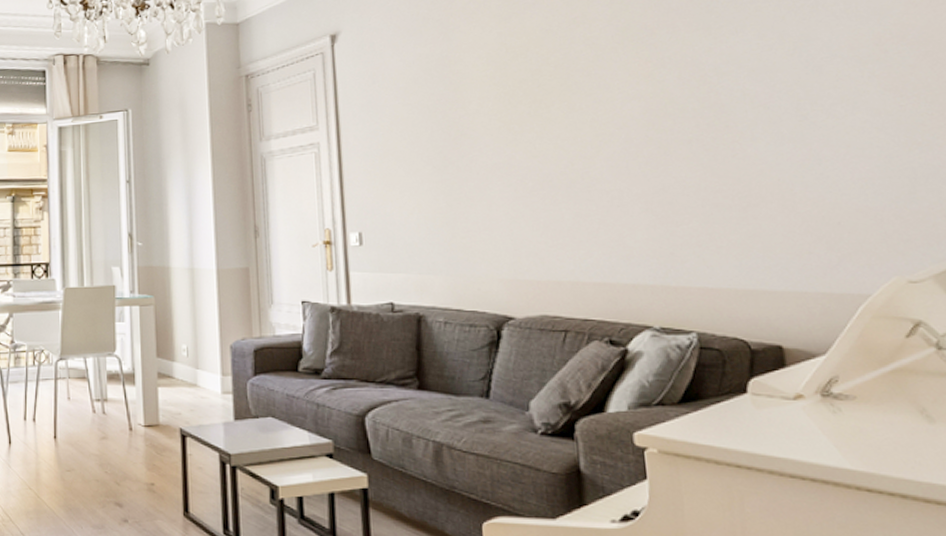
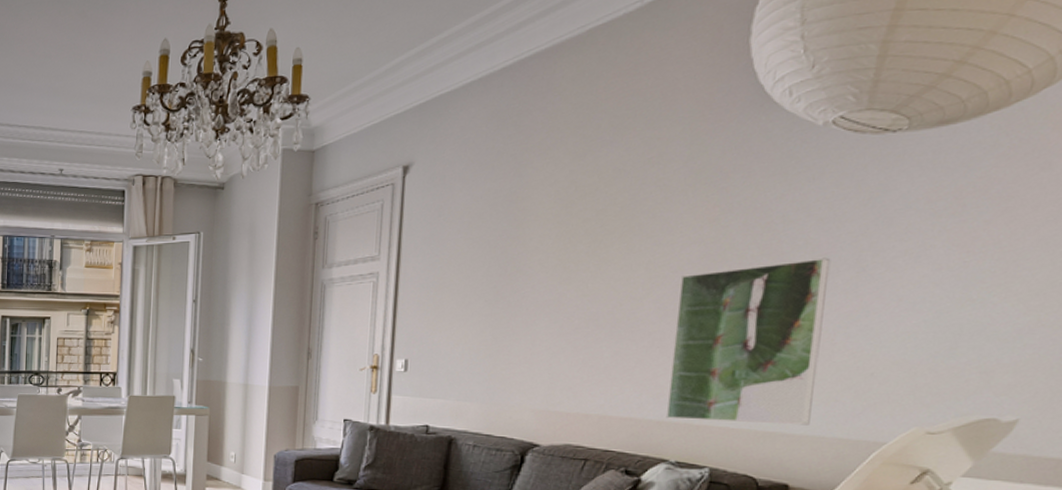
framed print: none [627,107,789,282] -> present [665,257,831,426]

